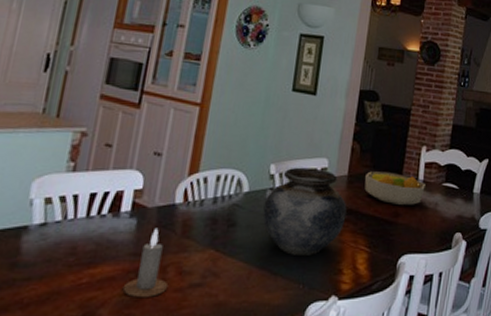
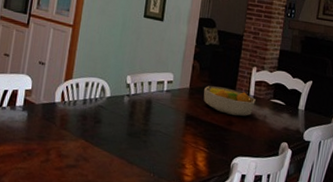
candle: present [122,228,169,298] -> none [18,120,51,173]
vase: present [262,167,347,257] -> none [121,79,189,151]

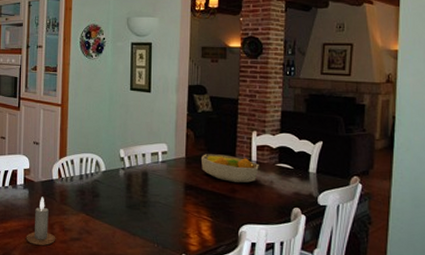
candle: none [18,120,51,173] -> present [26,196,56,246]

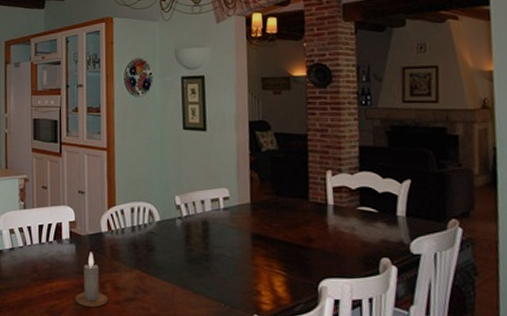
fruit bowl: present [202,154,259,184] -> none [269,198,337,231]

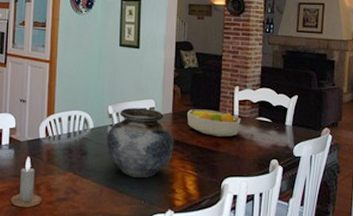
vase: none [175,197,256,278] -> present [106,107,174,179]
fruit bowl: none [269,198,337,231] -> present [187,109,241,138]

